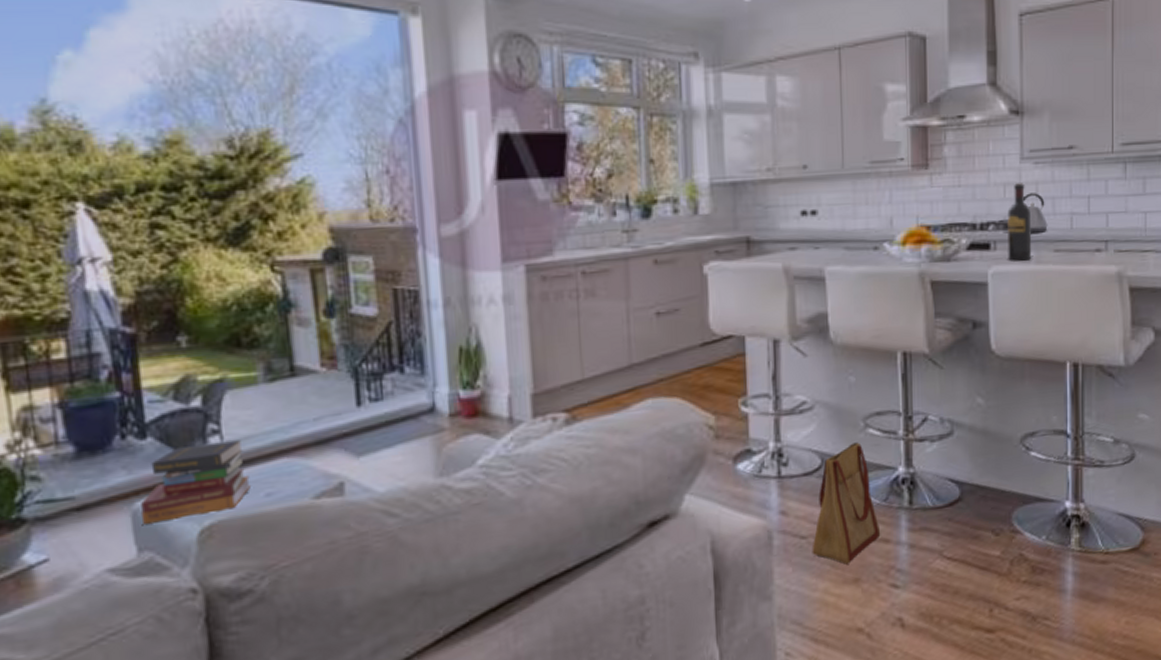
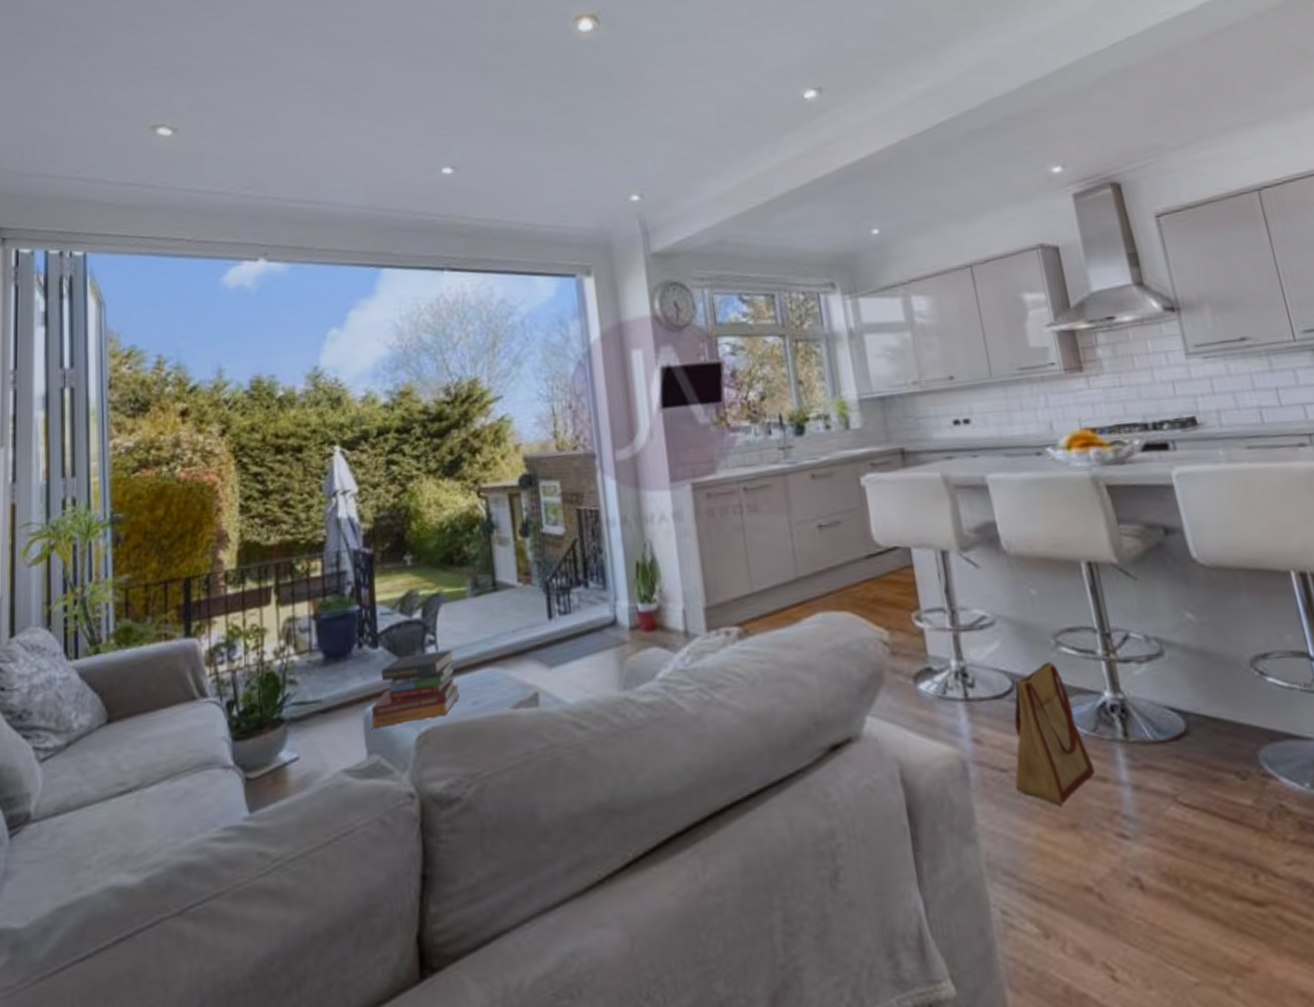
wine bottle: present [1007,183,1032,262] -> none [1181,379,1220,461]
kettle: present [1024,193,1048,235] -> none [1197,388,1233,432]

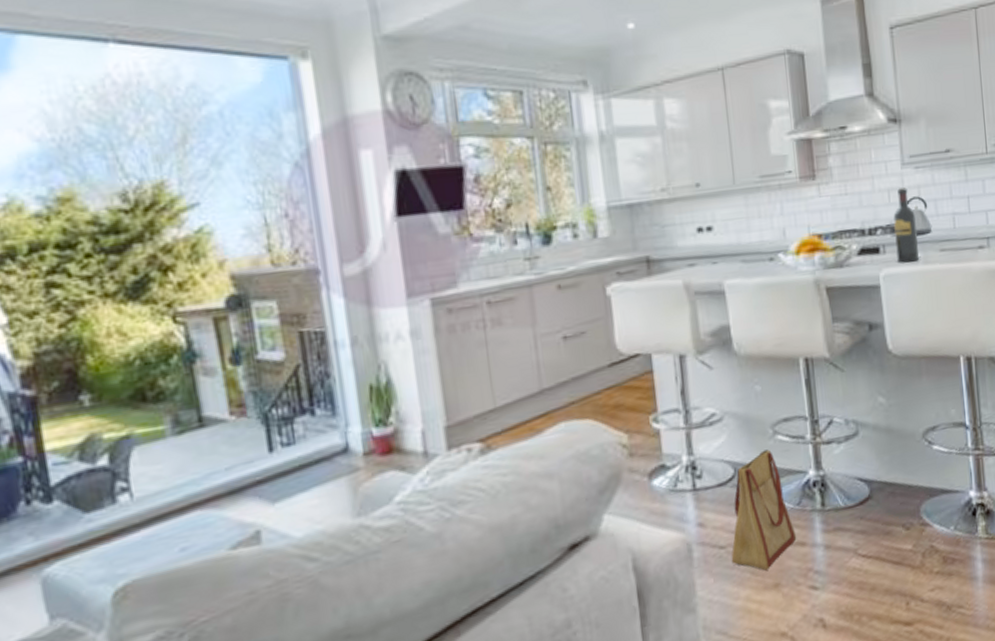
books: present [371,650,460,728] -> none [50,496,164,591]
wine bottle: none [1181,379,1220,461] -> present [893,187,919,264]
kettle: none [1197,388,1233,432] -> present [907,196,932,237]

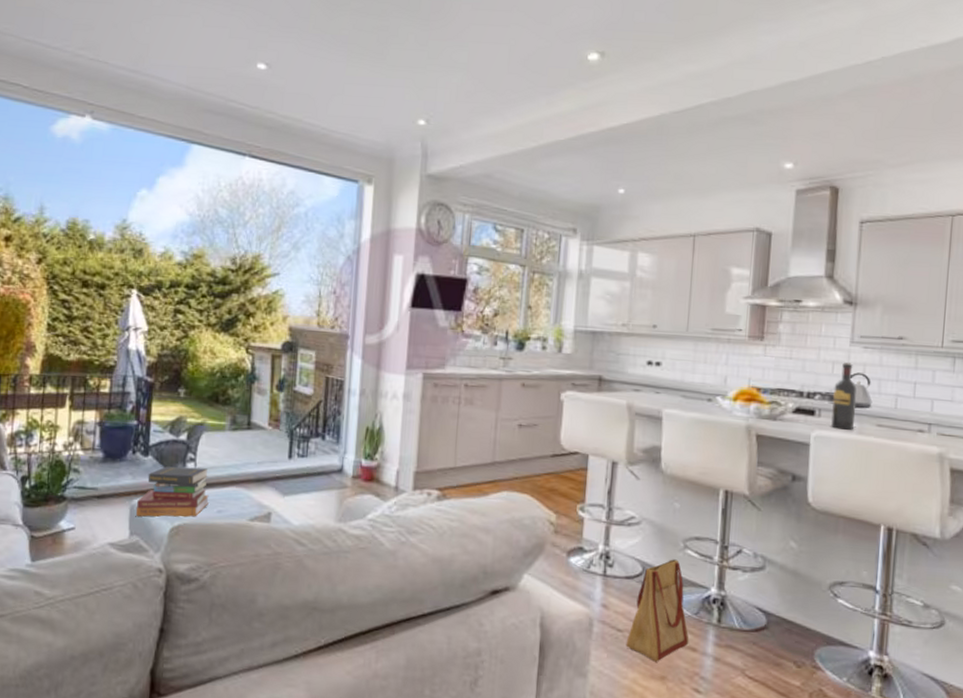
books: none [50,496,164,591] -> present [135,466,209,517]

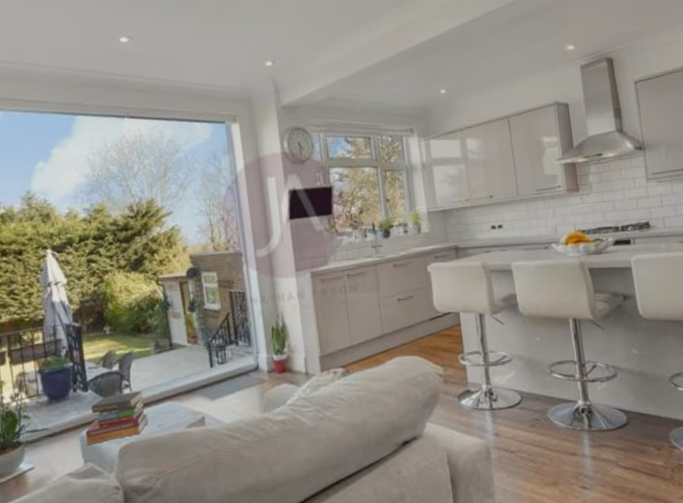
shopping bag: present [625,559,689,662] -> none [519,383,570,472]
wine bottle: present [830,362,858,431] -> none [641,196,663,252]
kettle: present [850,372,873,409] -> none [652,202,673,232]

